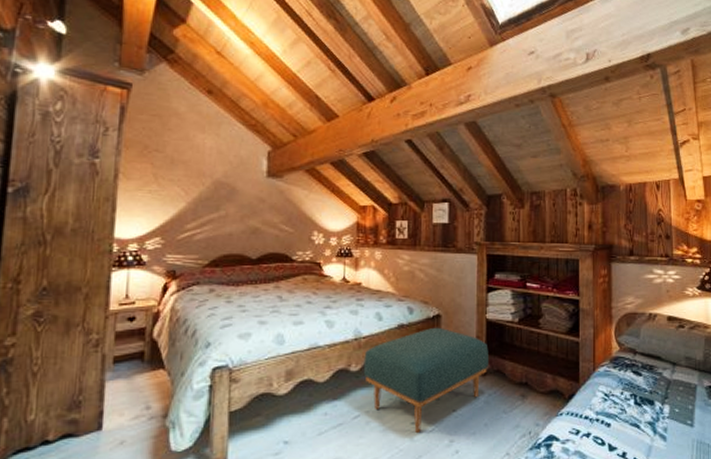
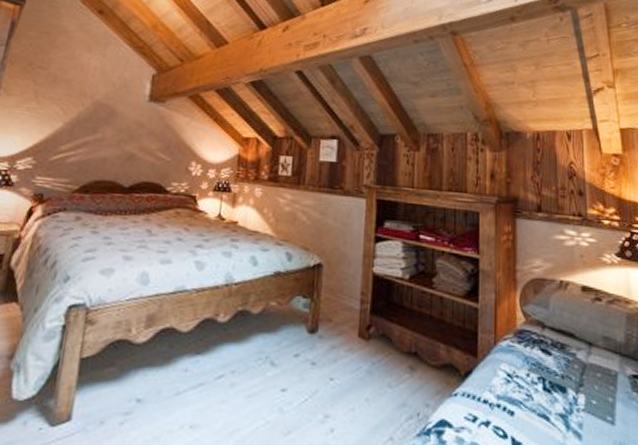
ottoman: present [363,327,489,434] -> none [232,278,374,404]

